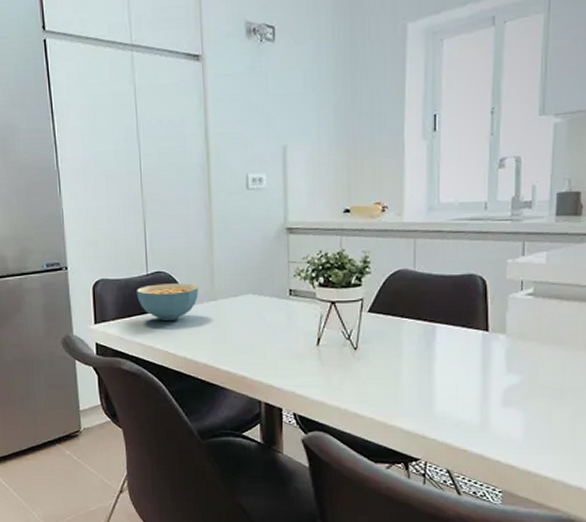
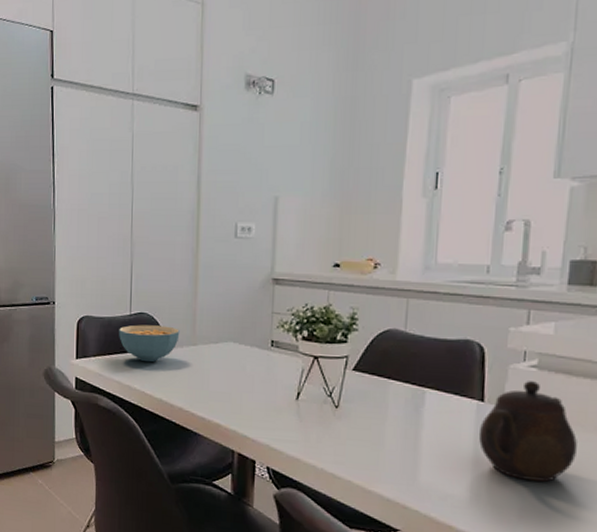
teapot: none [485,308,570,401] -> present [478,381,577,482]

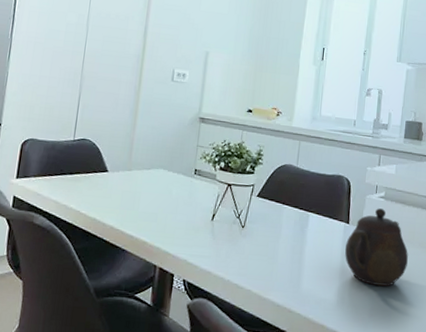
cereal bowl: present [119,324,180,363] -> none [61,149,118,184]

